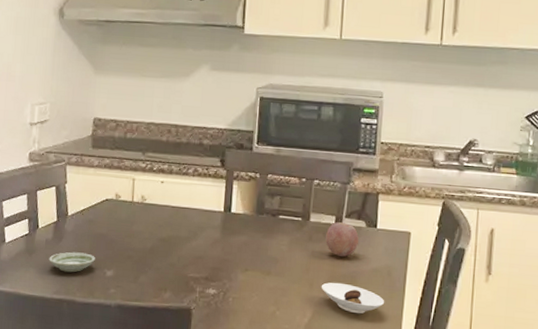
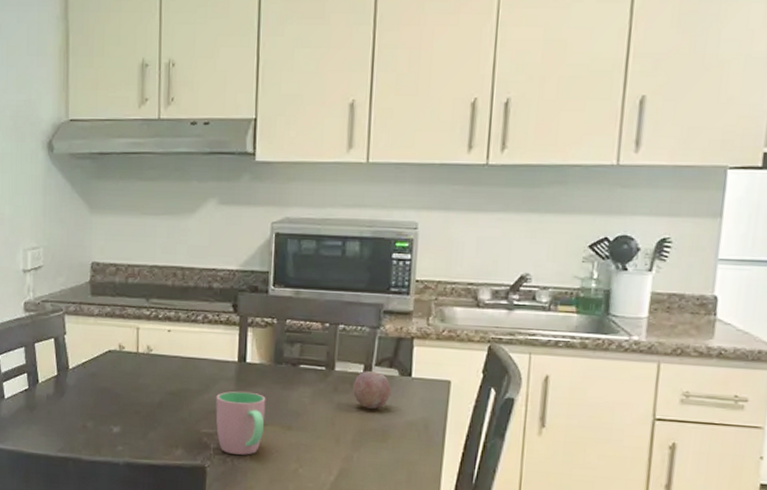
saucer: present [49,252,95,273] -> none [51,407,100,430]
cup: none [202,238,248,298] -> present [215,391,266,455]
saucer: present [321,282,384,314] -> none [348,437,420,472]

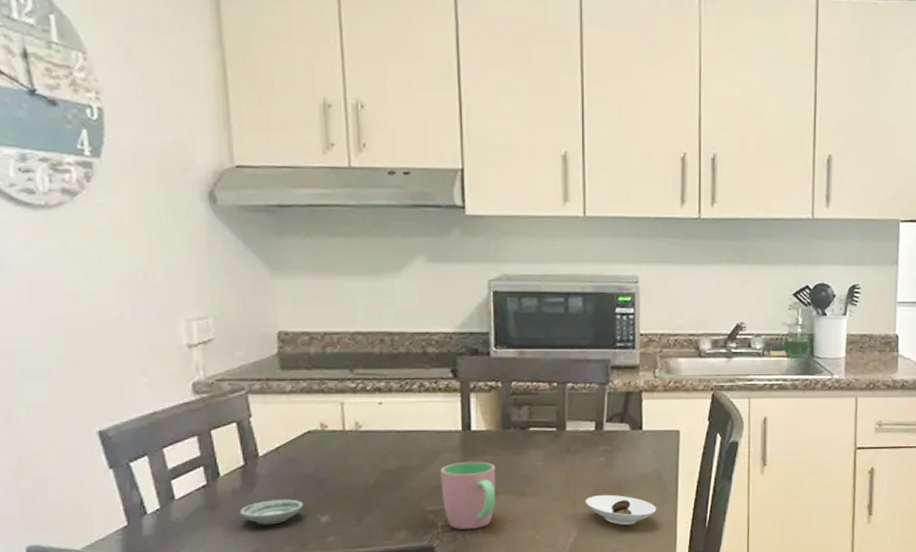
saucer: none [51,407,100,430] -> present [239,499,303,525]
saucer: none [348,437,420,472] -> present [585,494,656,526]
fruit: present [353,371,391,410] -> none [586,428,623,467]

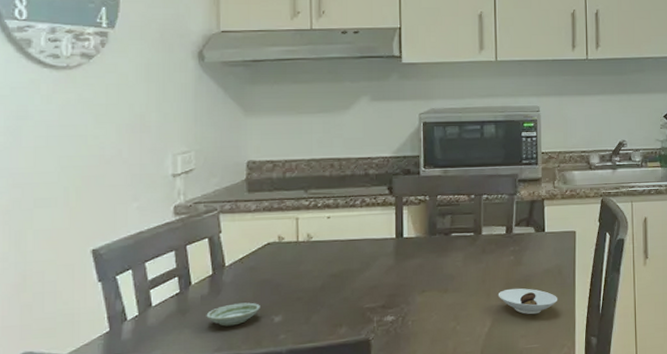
cup: present [440,461,496,529] -> none [377,263,423,324]

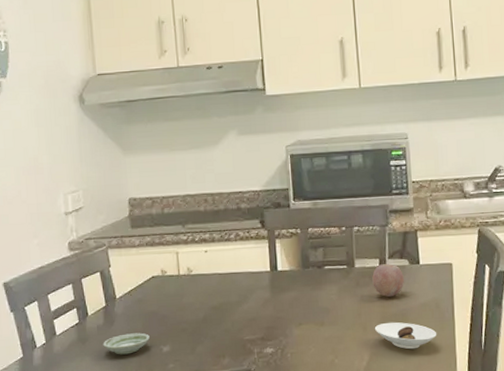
fruit: none [498,231,529,264] -> present [372,264,404,298]

